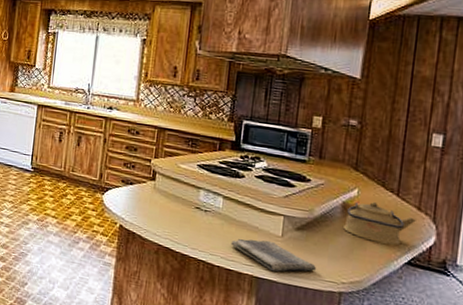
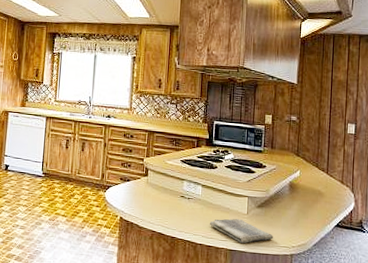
kettle: present [344,201,416,245] -> none [291,179,341,213]

